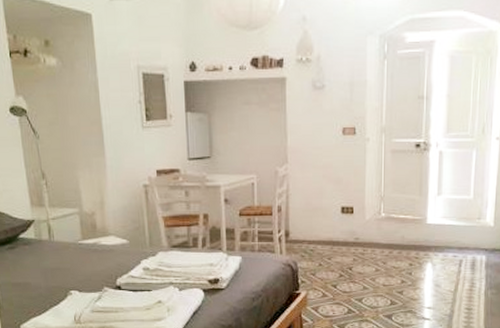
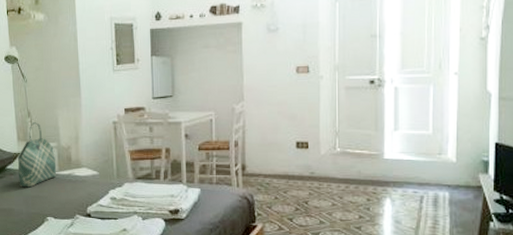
tote bag: none [31,185,80,259] -> present [17,122,57,188]

